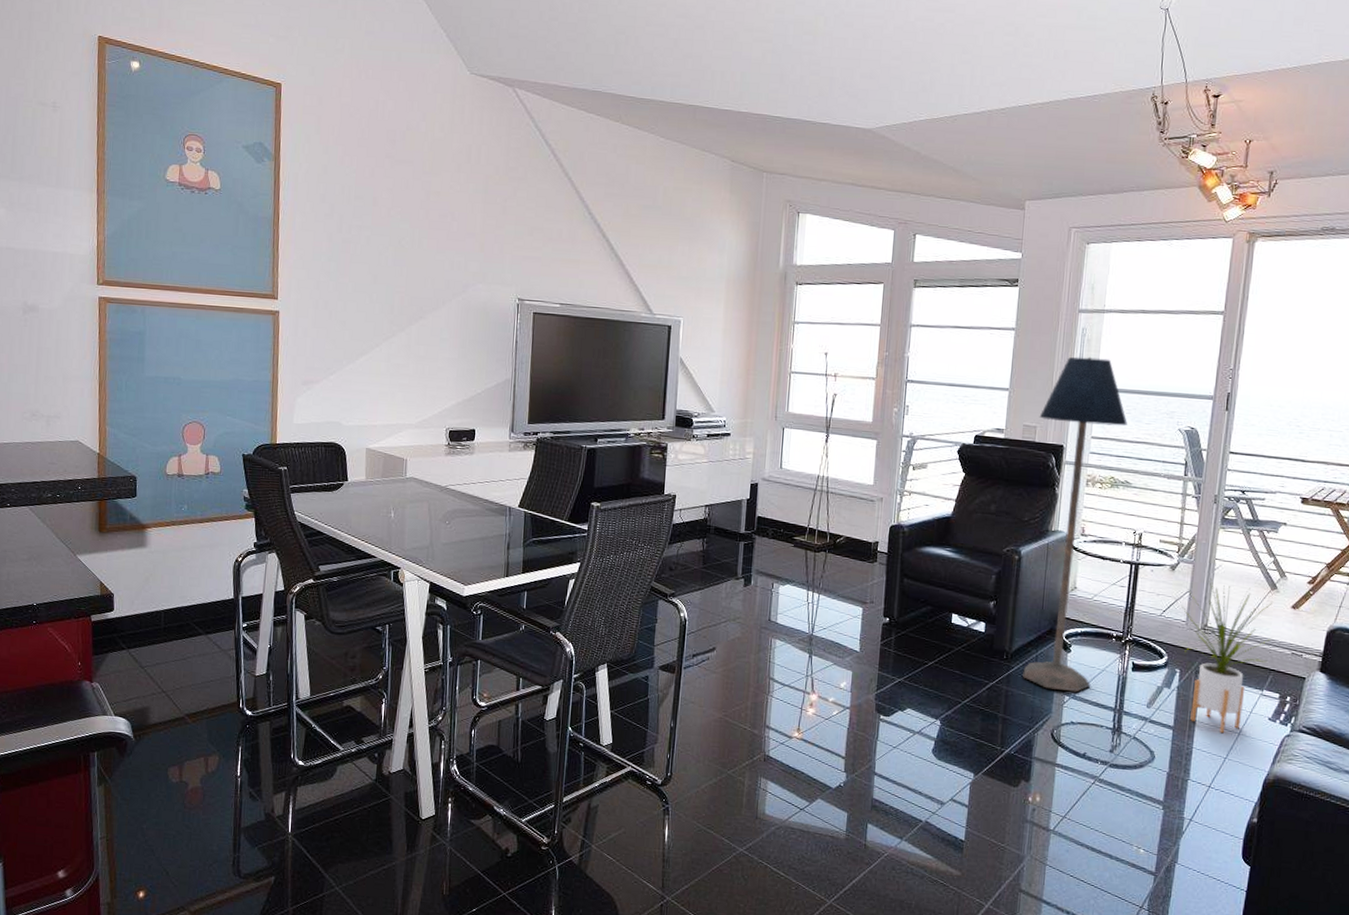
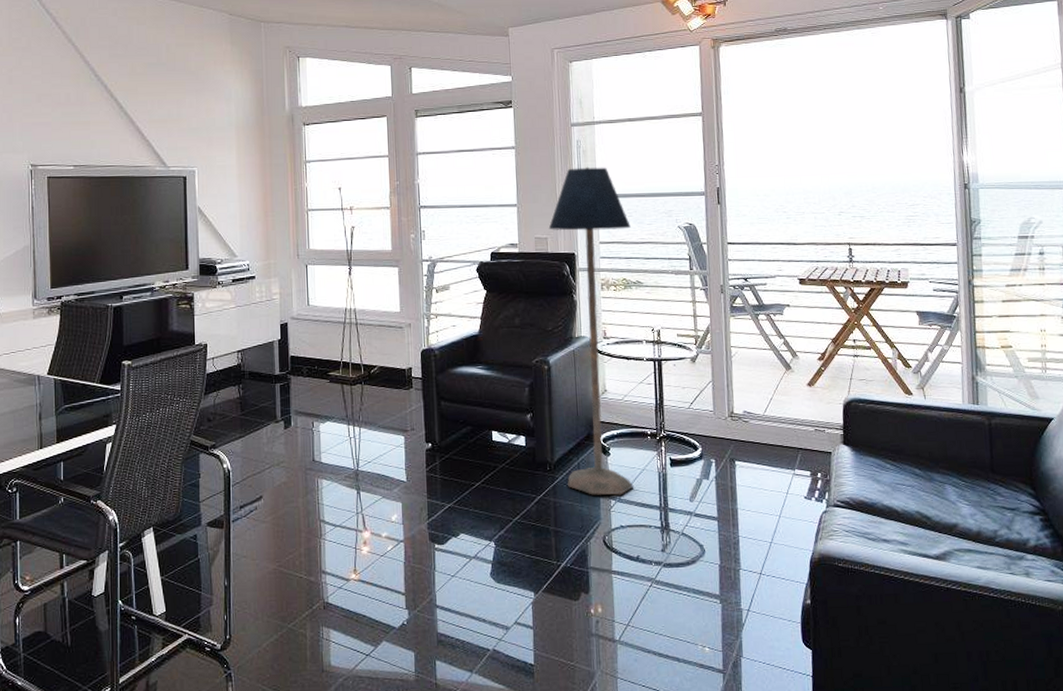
house plant: present [1182,578,1274,734] -> none [707,366,794,518]

